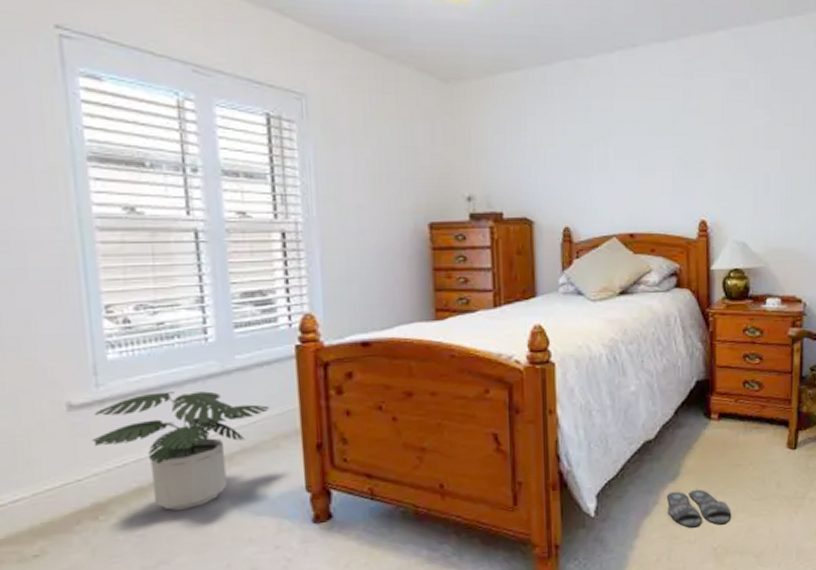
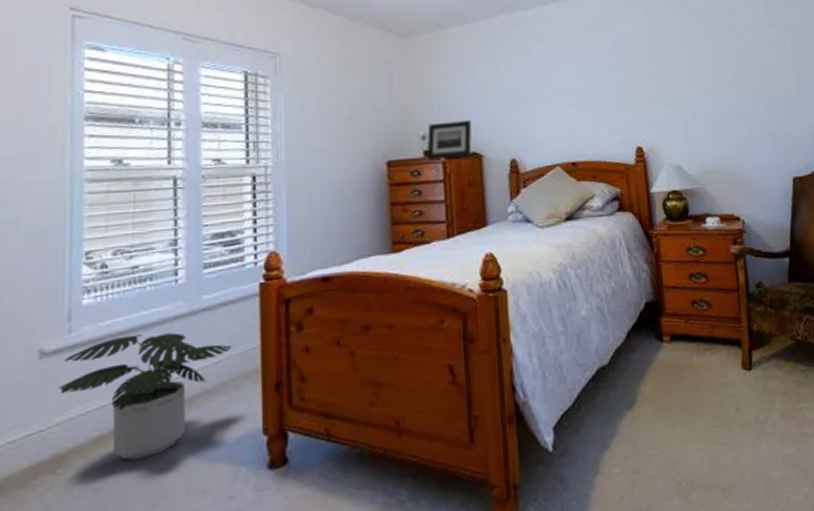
picture frame: none [473,182,523,224] -> present [427,121,472,160]
slippers: present [666,489,732,528] -> none [625,417,693,461]

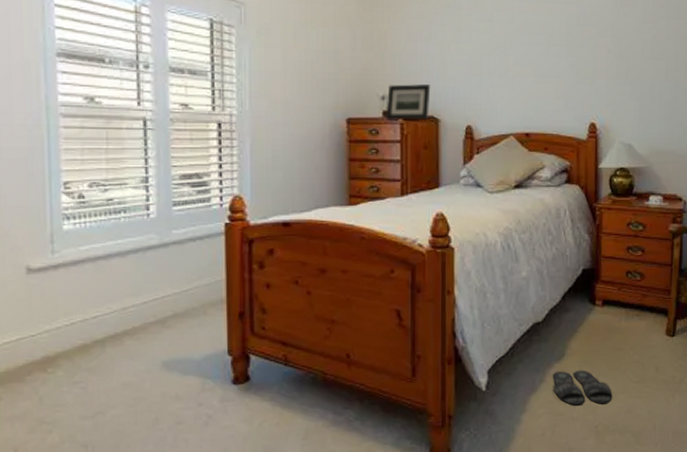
potted plant: present [58,333,232,461] -> none [45,260,200,367]
slippers: none [625,417,693,461] -> present [552,370,613,406]

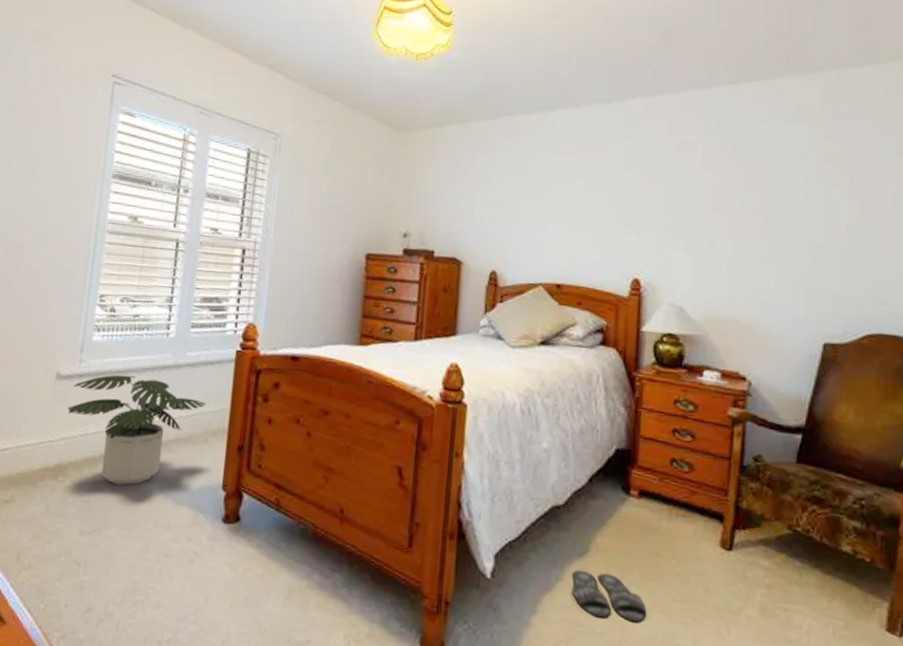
potted plant: none [45,260,200,367] -> present [67,374,206,486]
picture frame: present [386,84,431,121] -> none [406,222,456,261]

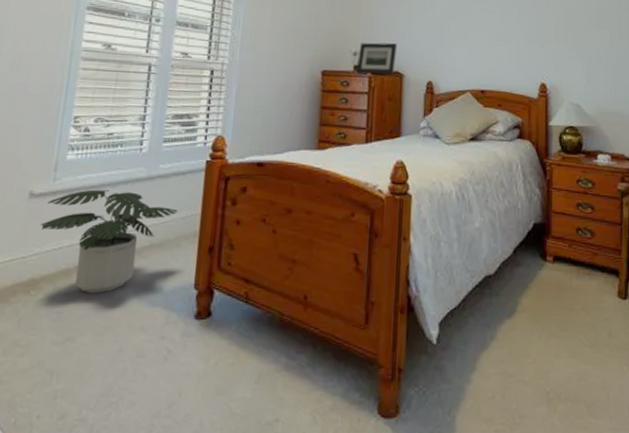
picture frame: none [406,222,456,261] -> present [356,42,398,75]
slippers: present [570,569,647,623] -> none [502,328,564,368]

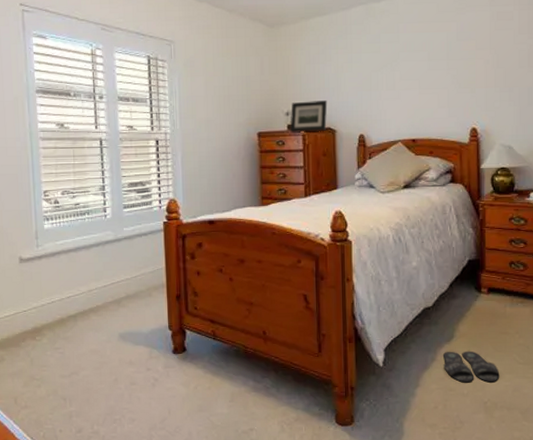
potted plant: present [40,189,178,294] -> none [33,252,146,337]
slippers: none [502,328,564,368] -> present [442,351,500,383]

